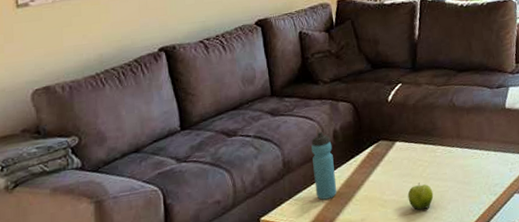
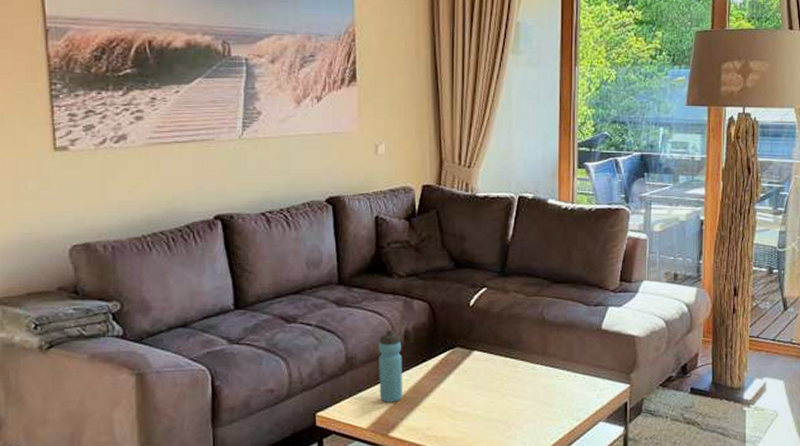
fruit: present [407,183,434,211] -> none [481,397,509,427]

